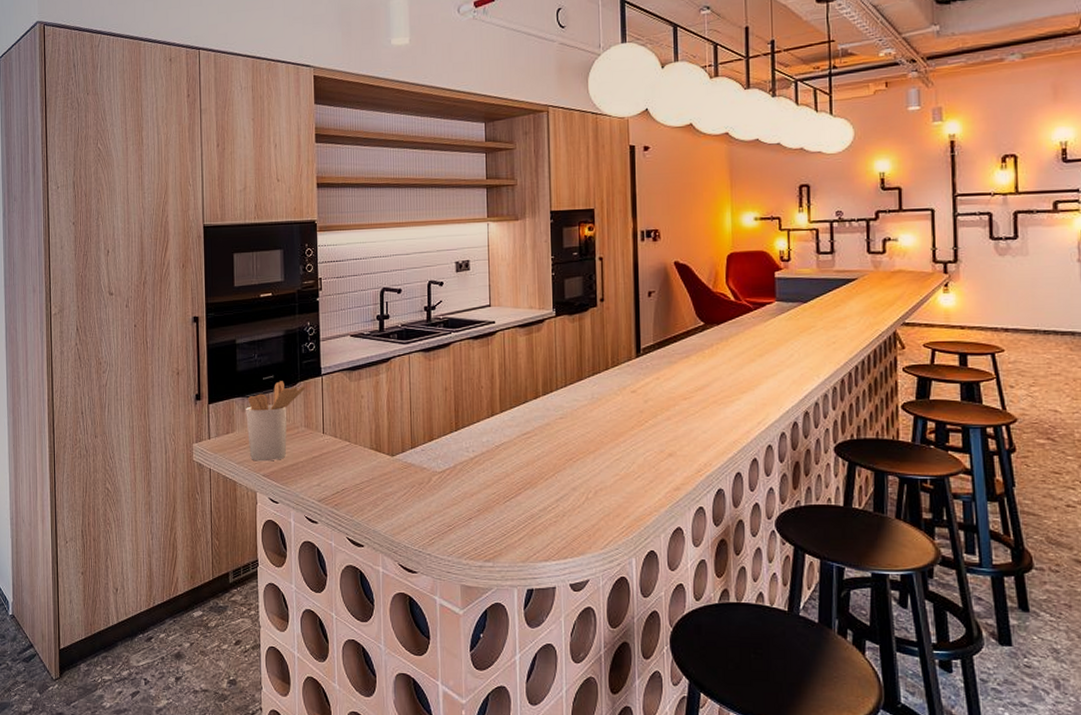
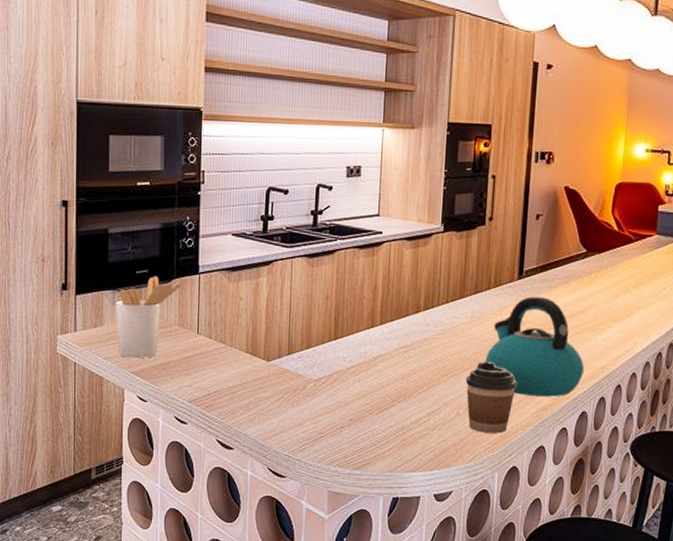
coffee cup: none [592,443,645,517] -> present [465,362,517,434]
kettle: none [610,373,715,475] -> present [485,296,584,397]

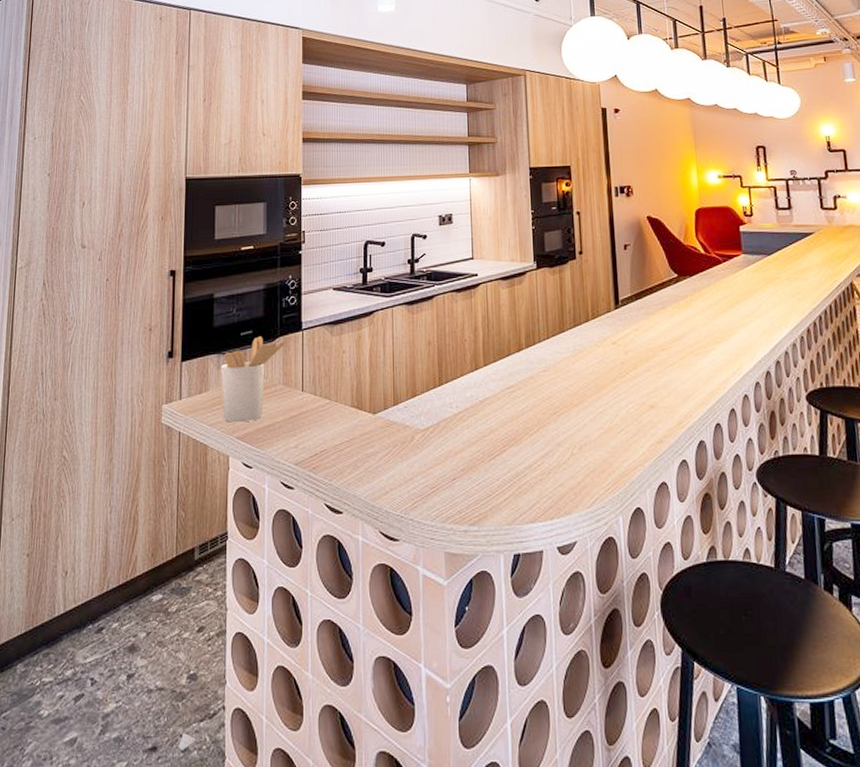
coffee cup: present [465,362,517,434] -> none [576,396,628,473]
kettle: present [485,296,584,397] -> none [593,325,695,428]

